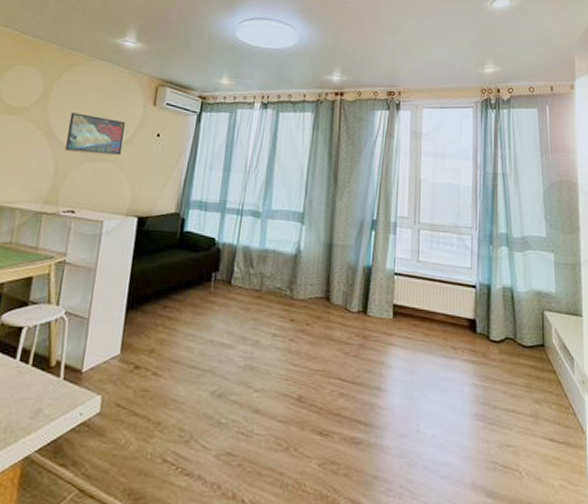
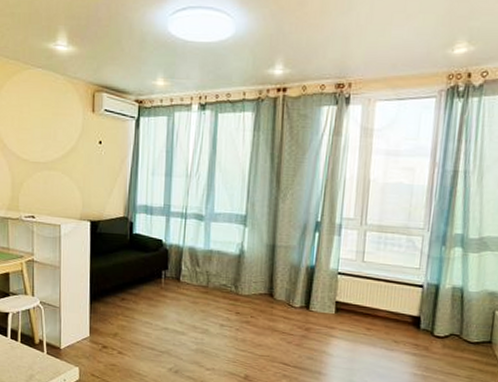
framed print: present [65,112,125,155] -> none [17,123,69,164]

